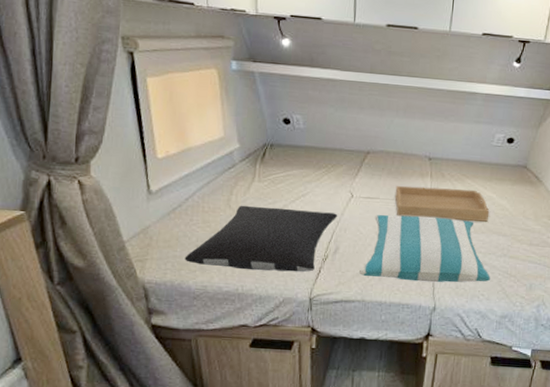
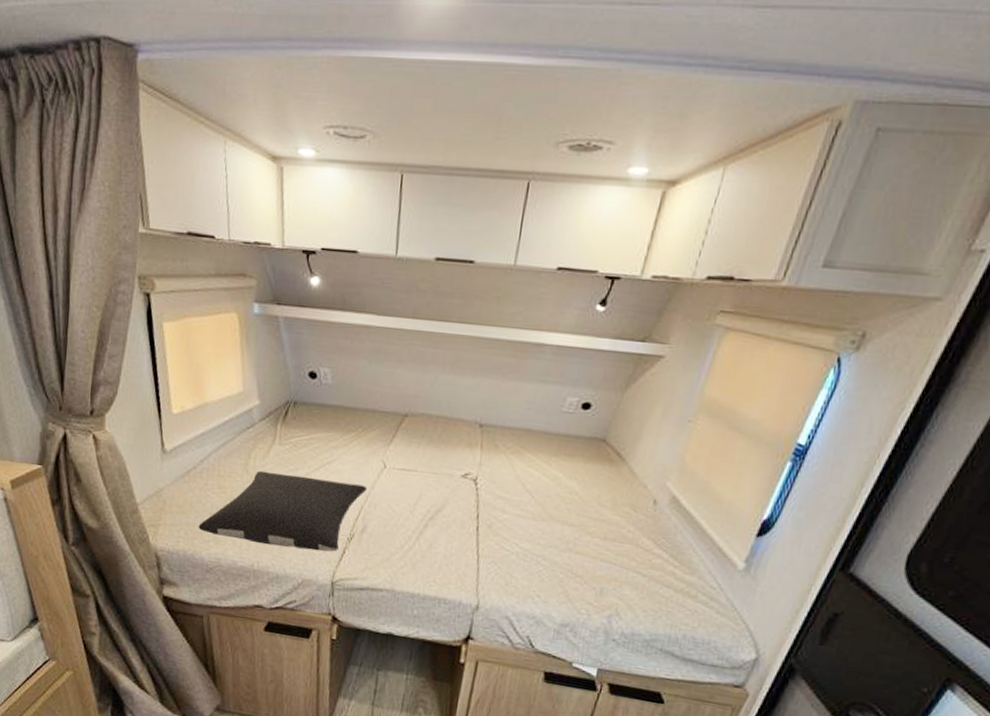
pillow: present [359,214,490,283] -> none [390,490,550,581]
serving tray: present [394,185,490,222] -> none [435,456,554,507]

